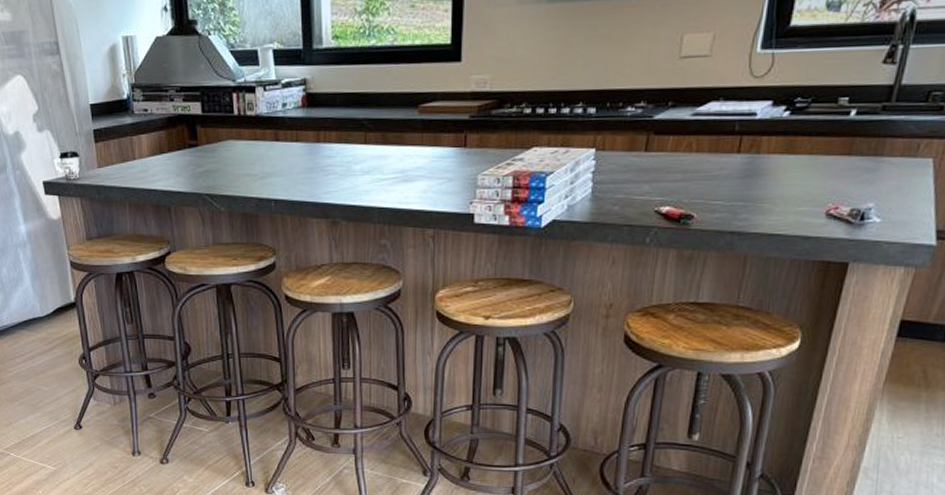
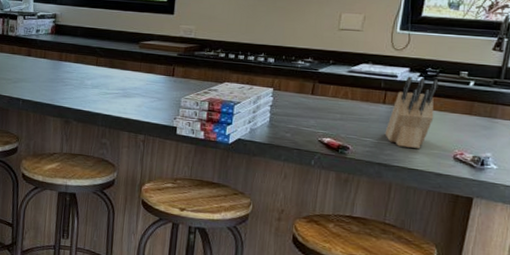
knife block: none [739,112,810,207] -> present [385,76,439,148]

